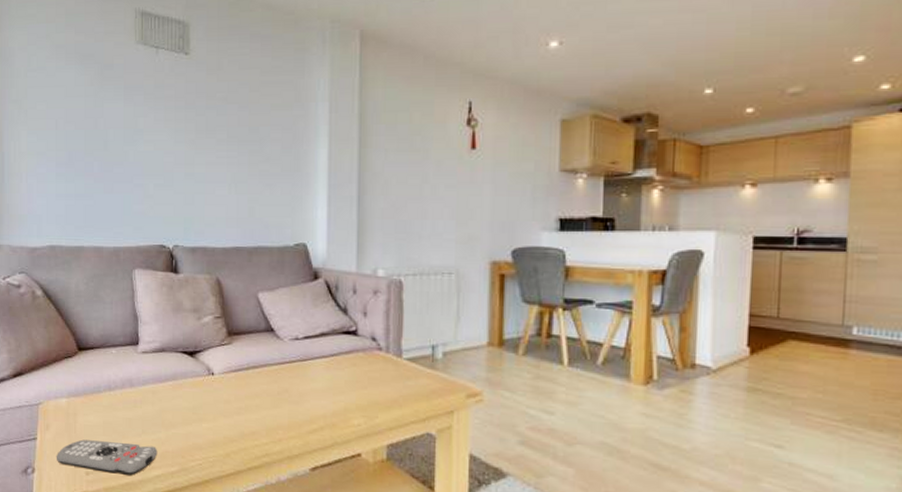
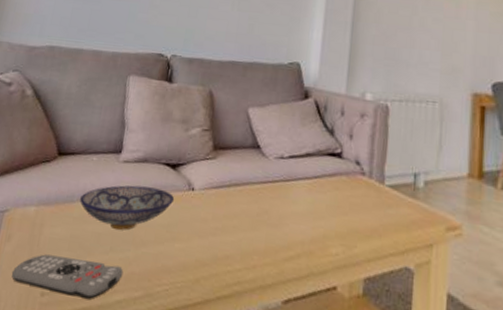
bowl: none [107,374,196,415] -> present [80,185,175,230]

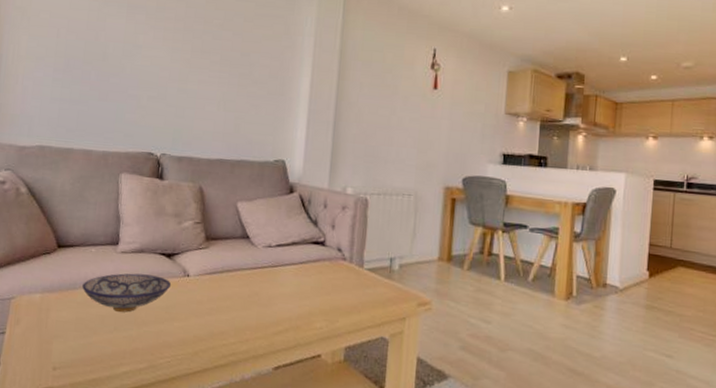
remote control: present [11,254,124,299] -> none [23,335,128,371]

